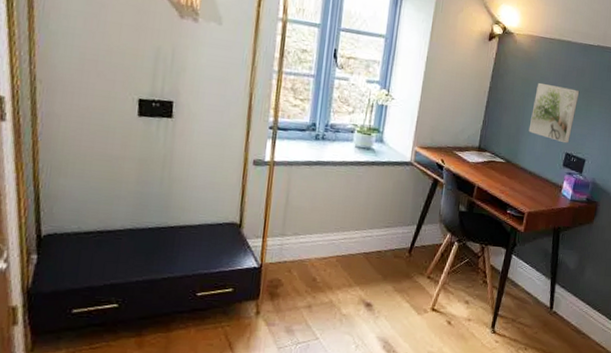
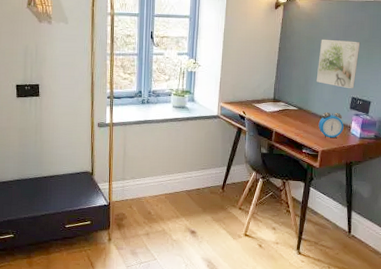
alarm clock: none [526,167,555,198] -> present [318,112,344,138]

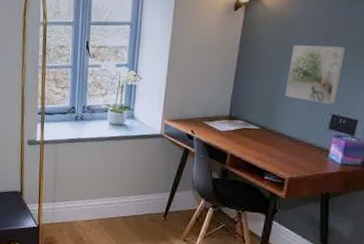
alarm clock: present [318,112,344,138] -> none [286,132,320,163]

